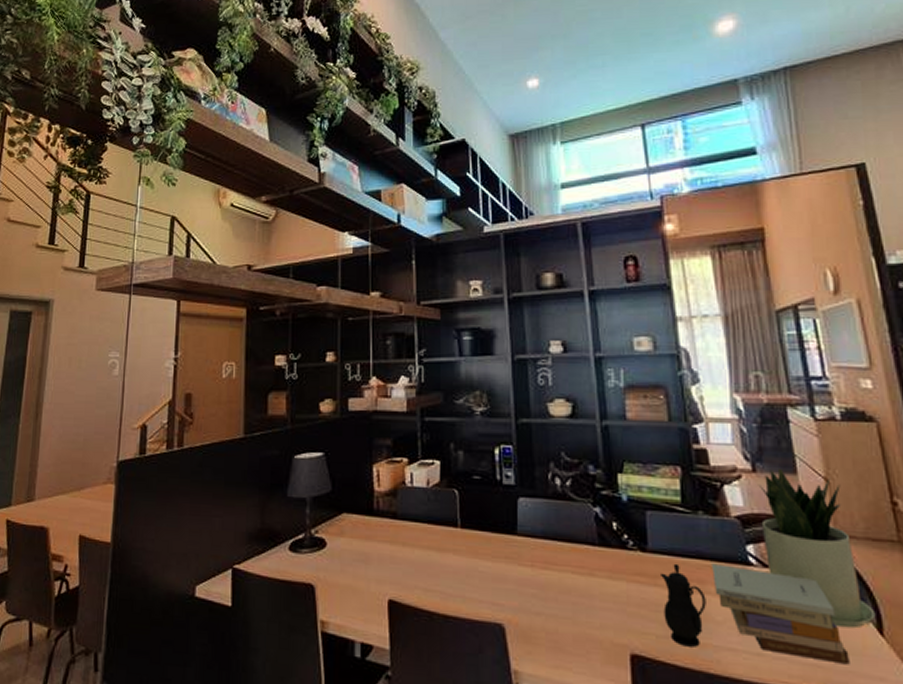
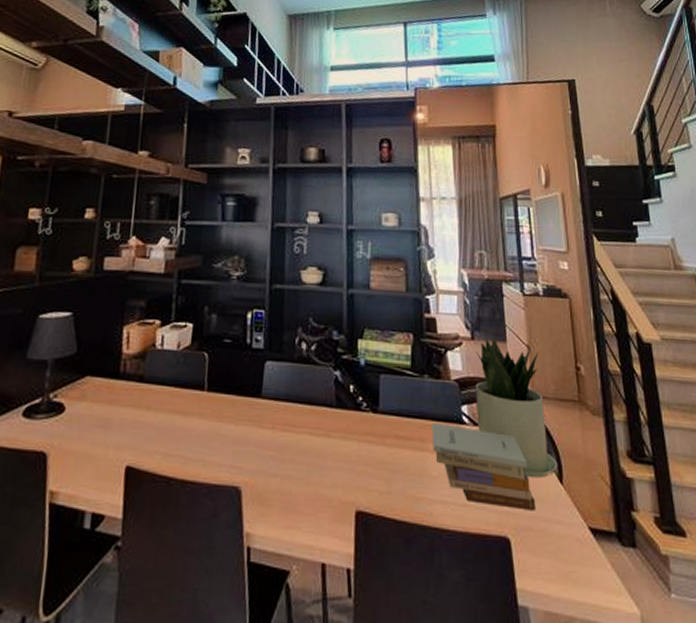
coffeepot: present [661,563,706,647] -> none [387,423,425,501]

